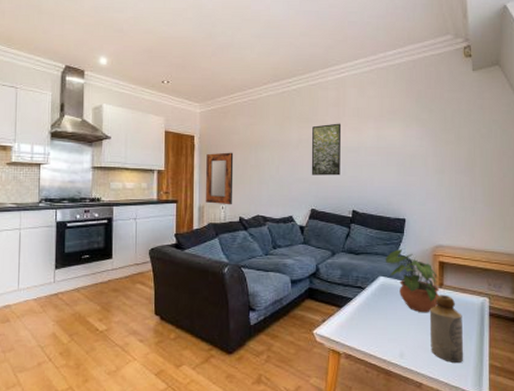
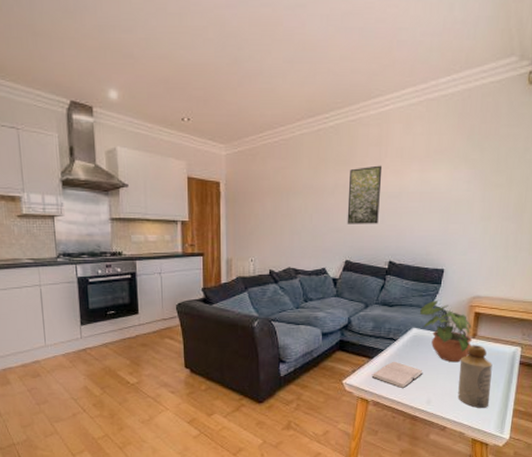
home mirror: present [206,152,234,205] -> none [234,200,263,258]
hardback book: none [342,310,394,341] -> present [371,361,423,389]

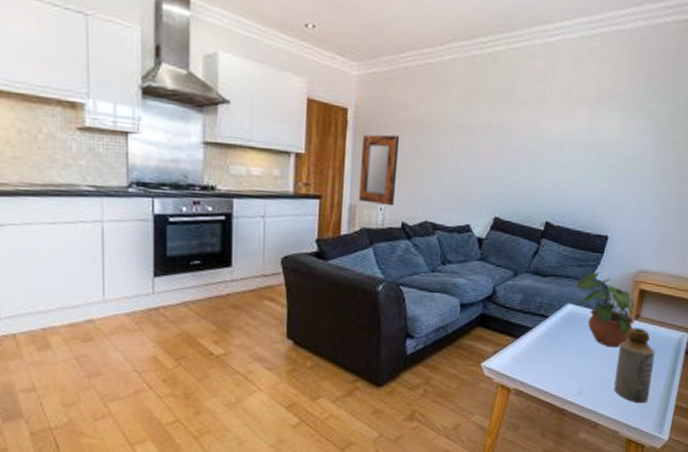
home mirror: none [234,200,263,258] -> present [359,134,400,206]
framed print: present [347,165,383,224] -> none [499,105,546,177]
hardback book: present [371,361,423,389] -> none [515,342,577,376]

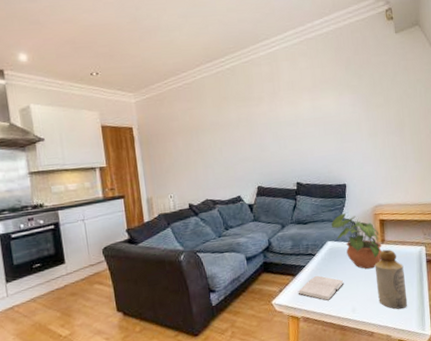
home mirror: present [359,134,400,206] -> none [148,140,180,195]
hardback book: none [515,342,577,376] -> present [298,275,344,301]

